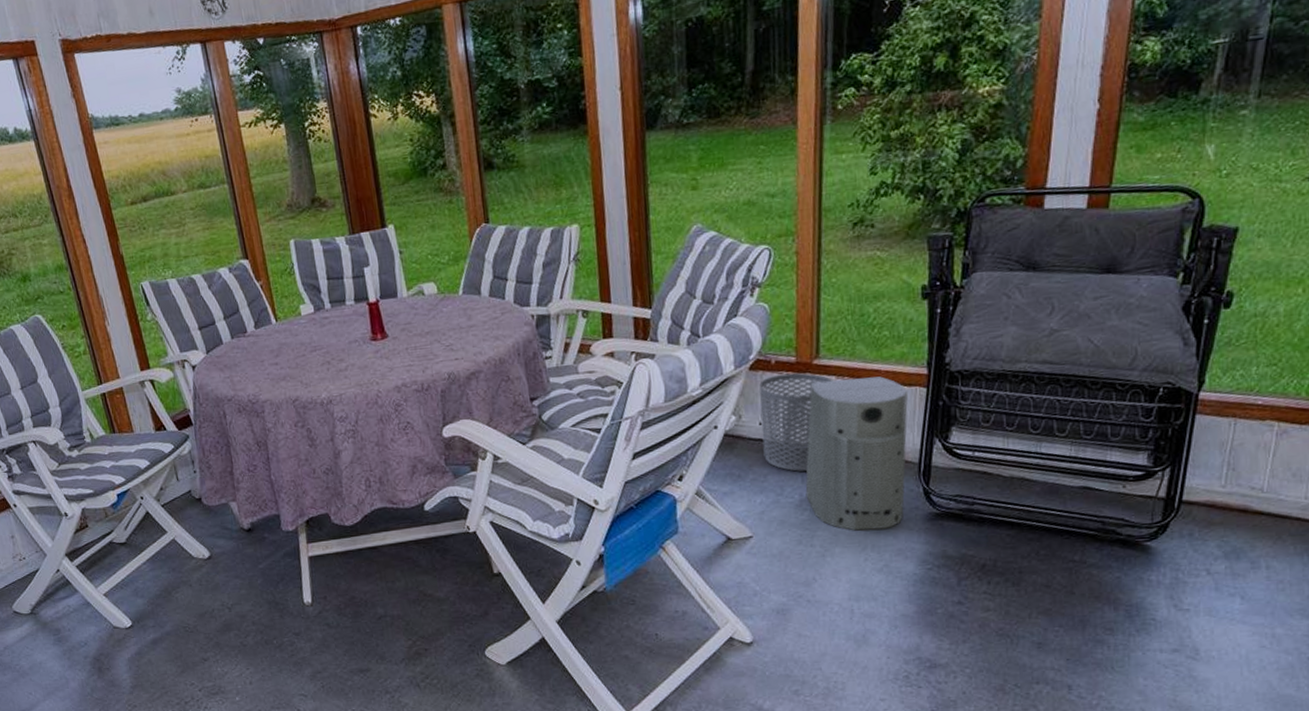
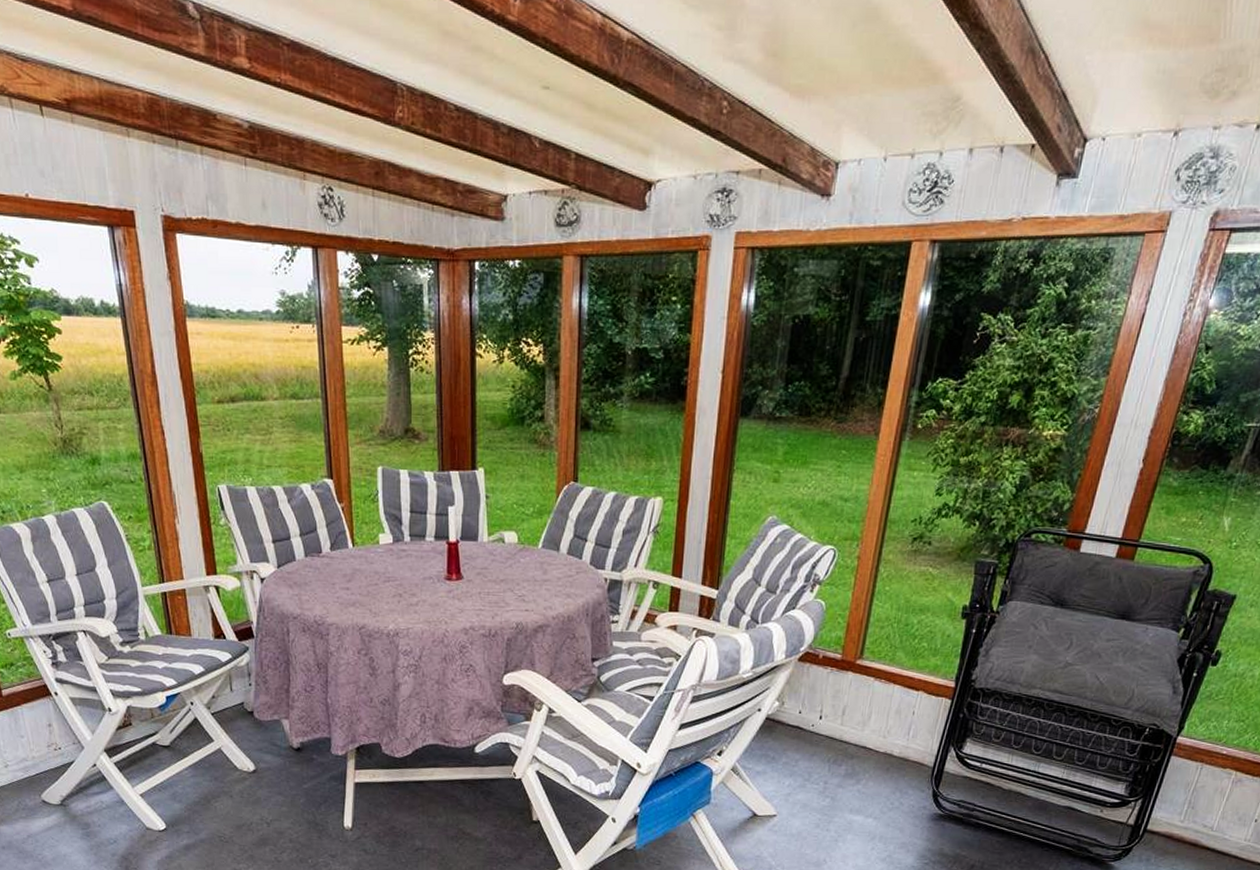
waste bin: present [759,373,833,472] -> none [798,669,872,761]
air purifier: present [805,376,908,531] -> none [829,680,935,823]

